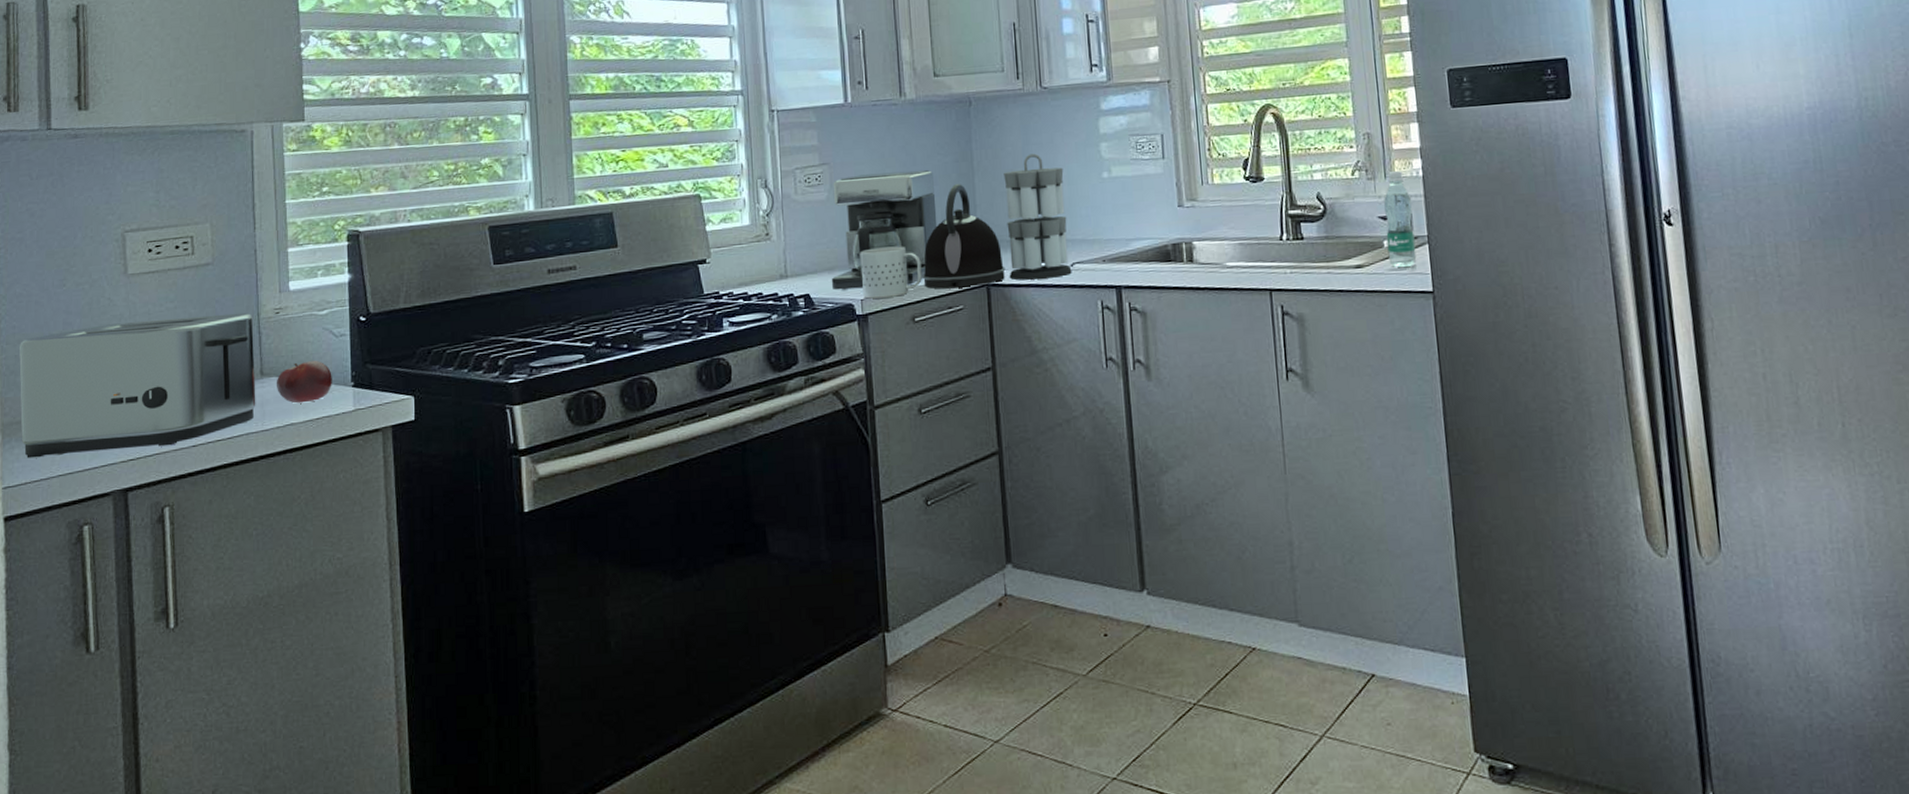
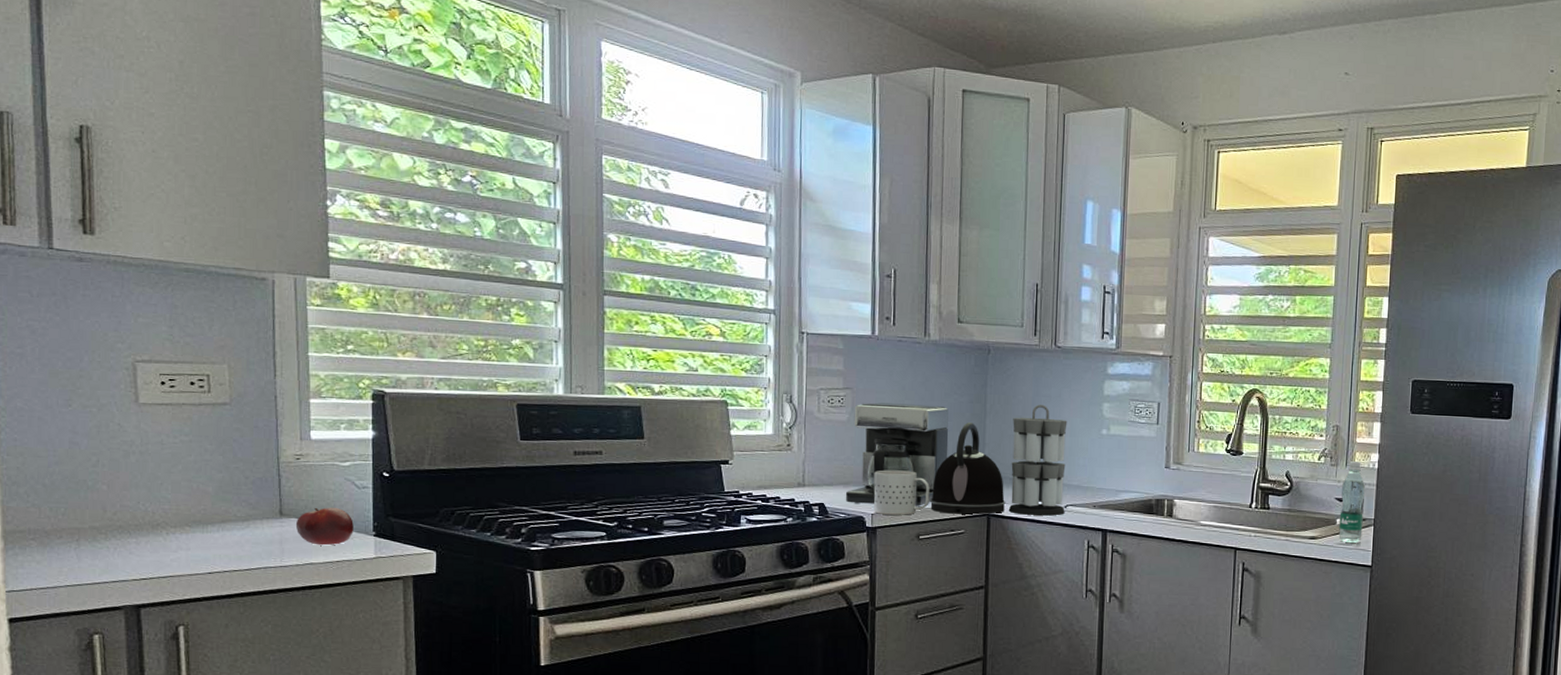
toaster: present [19,312,256,459] -> none [22,448,275,570]

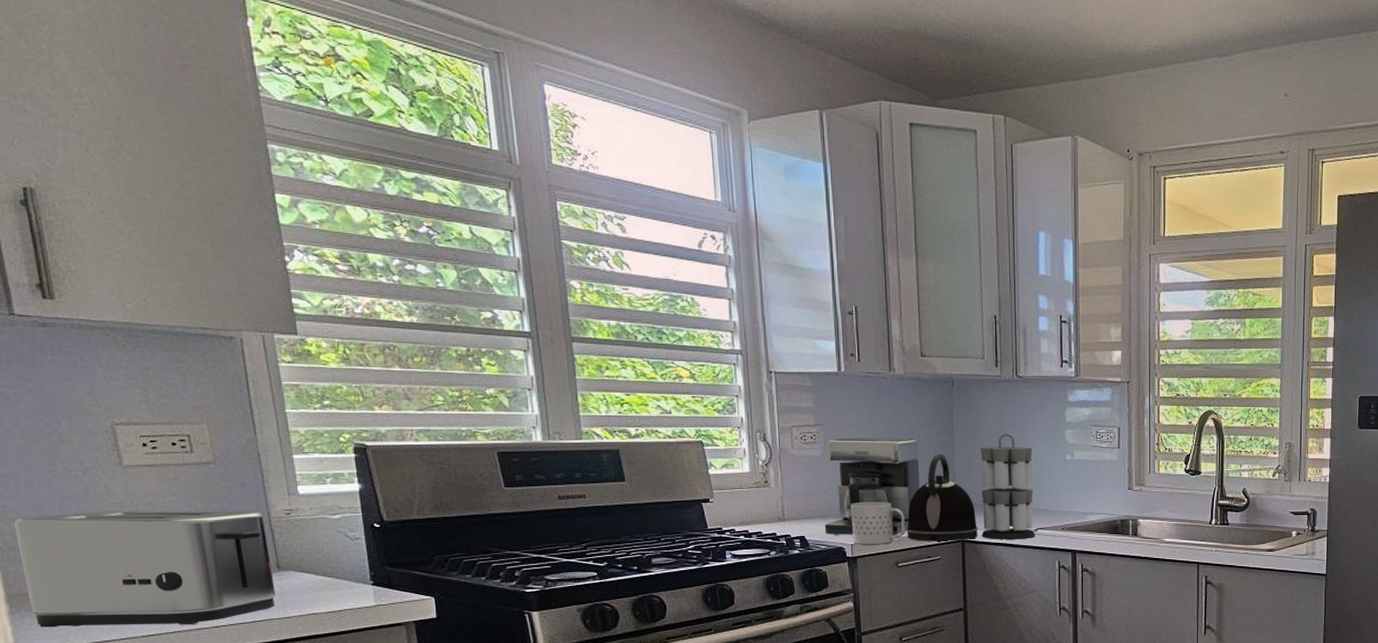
toaster: none [22,448,275,570] -> present [14,510,276,628]
fruit: present [295,507,354,546] -> none [294,558,352,596]
bottle: present [1338,461,1366,543] -> none [1294,476,1319,553]

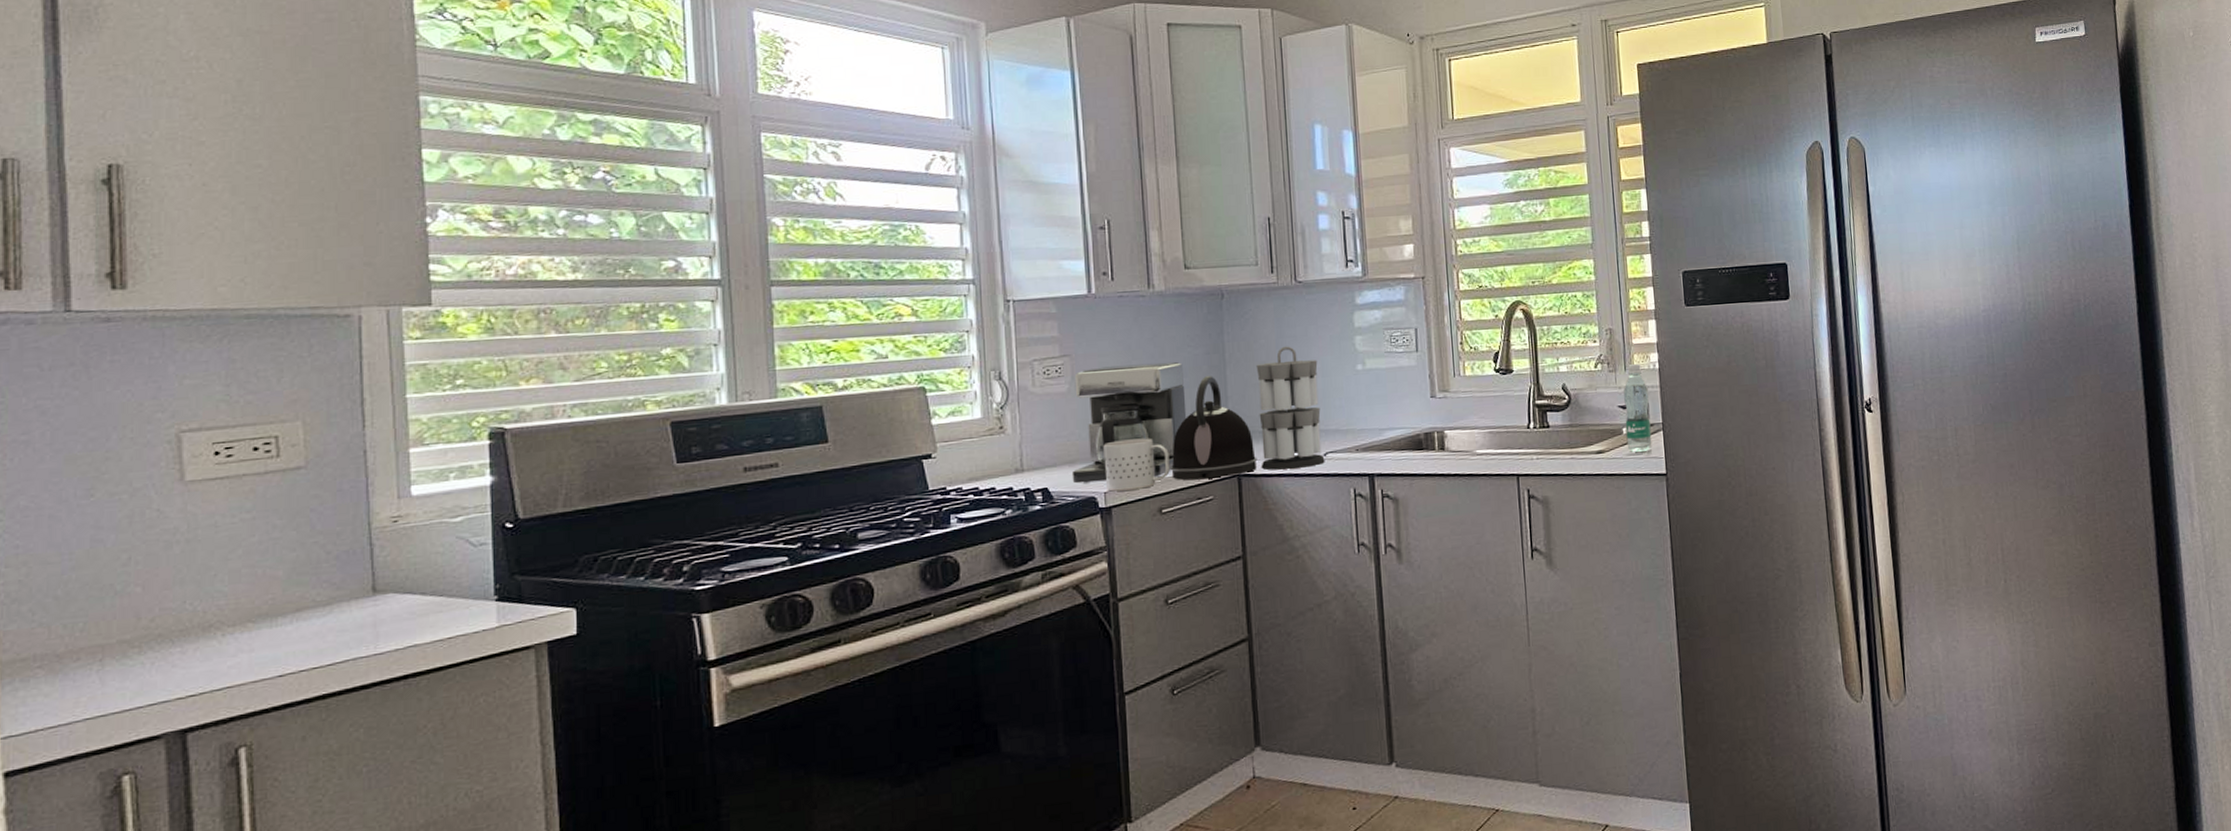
toaster: present [14,510,276,628] -> none [25,522,366,701]
bottle: none [1294,476,1319,553] -> present [1623,364,1652,452]

